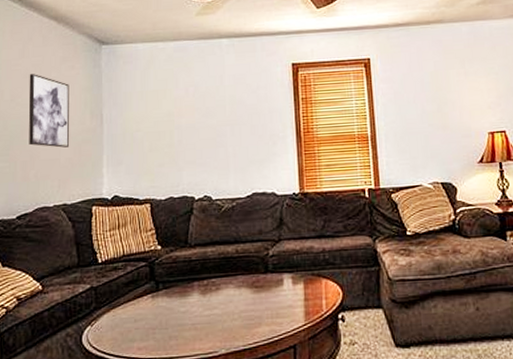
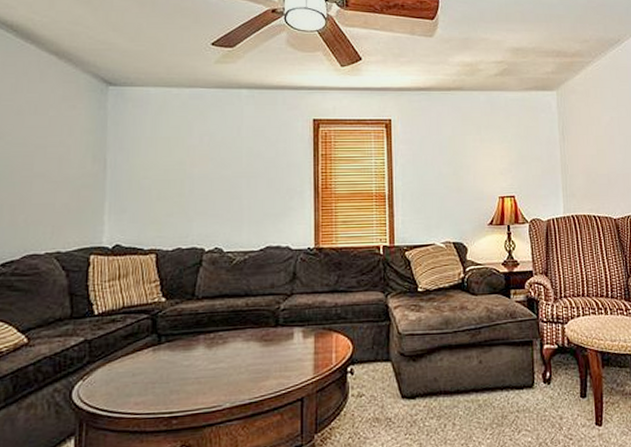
wall art: present [28,74,69,148] -> none [19,111,69,192]

